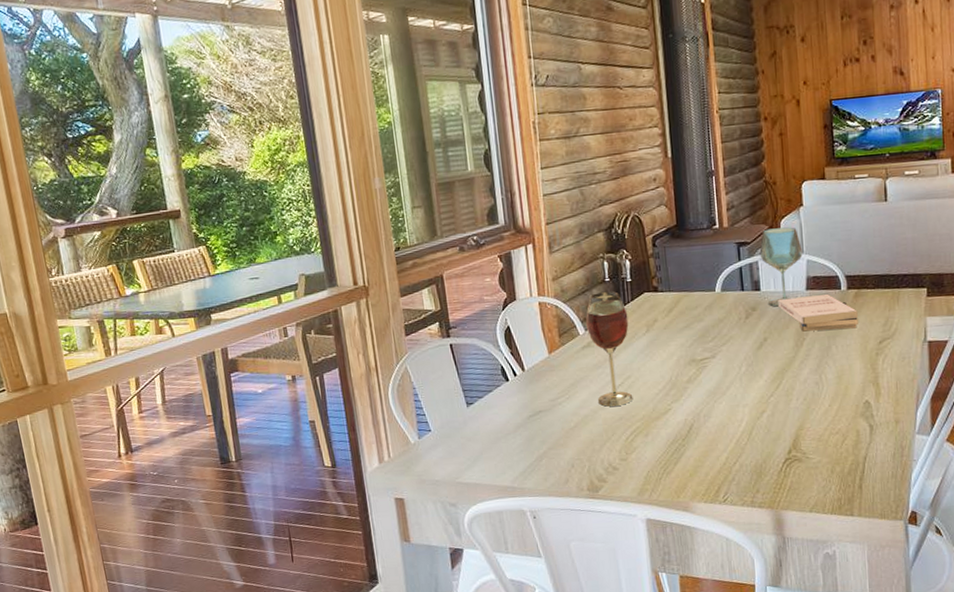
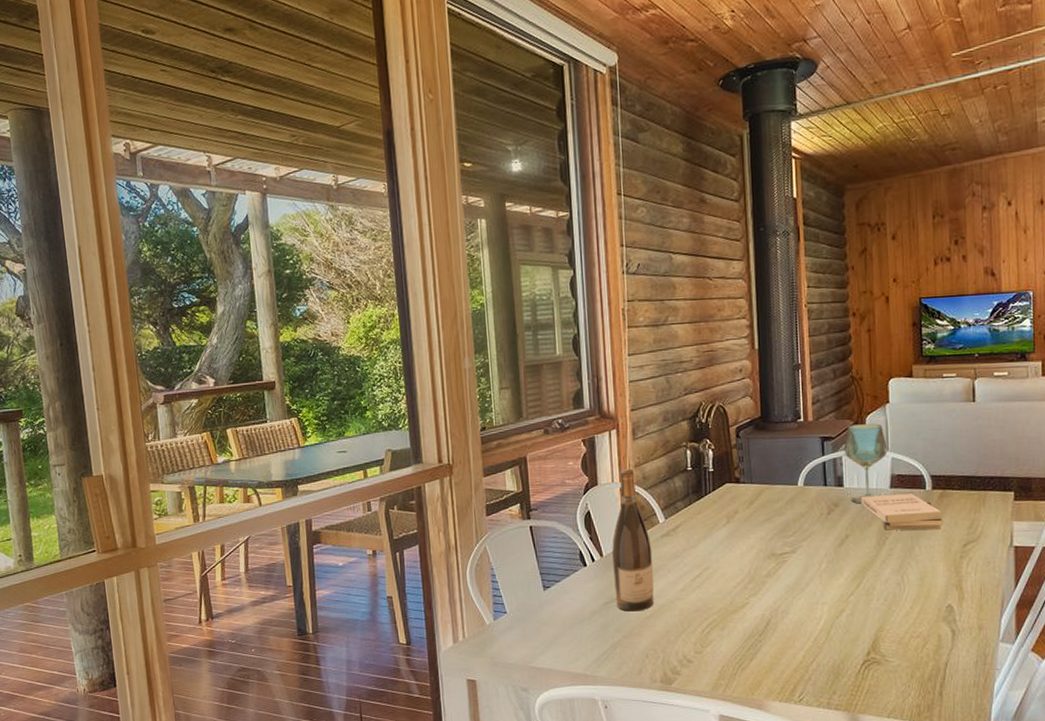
wine bottle: none [533,282,578,424] -> present [612,468,654,612]
wineglass: present [586,291,632,407] -> none [666,481,710,597]

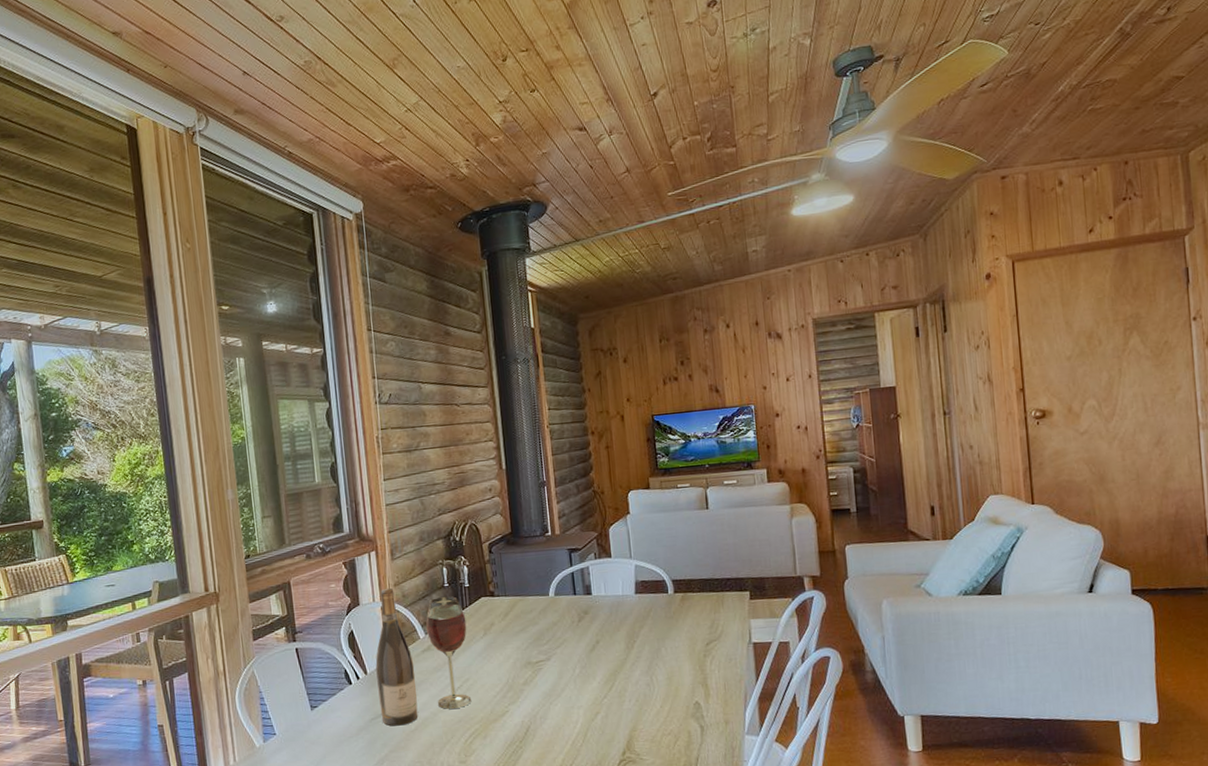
wineglass: none [666,481,710,597] -> present [426,596,471,709]
wine glass: present [844,423,888,504] -> none [590,534,631,611]
books: present [861,492,943,530] -> none [608,597,686,634]

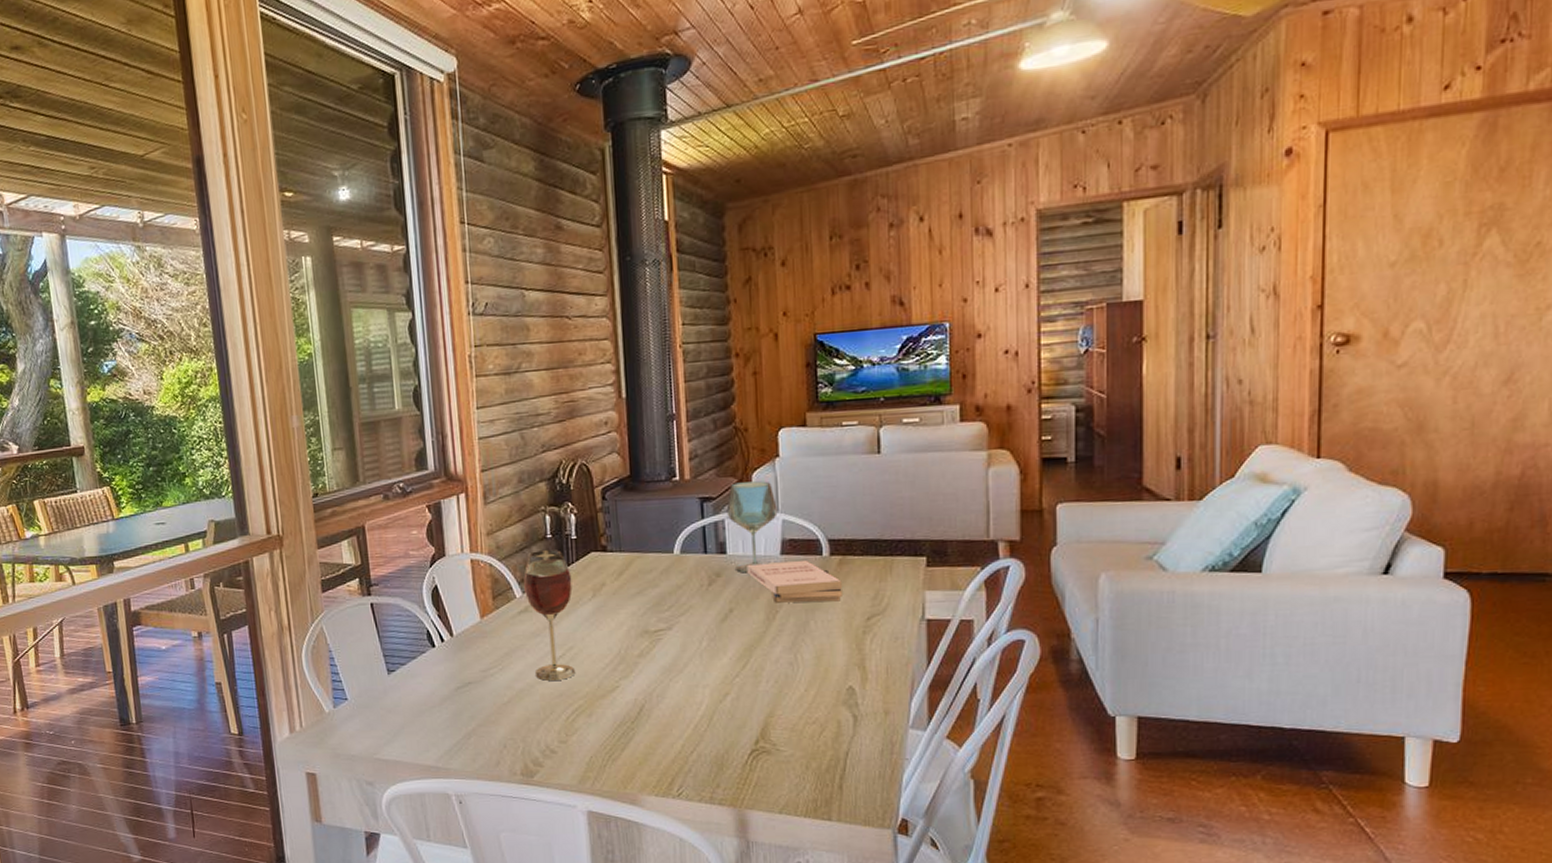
wine bottle: present [375,587,419,726] -> none [463,537,512,697]
wine glass: none [590,534,631,611] -> present [726,481,778,573]
books: none [608,597,686,634] -> present [747,559,842,603]

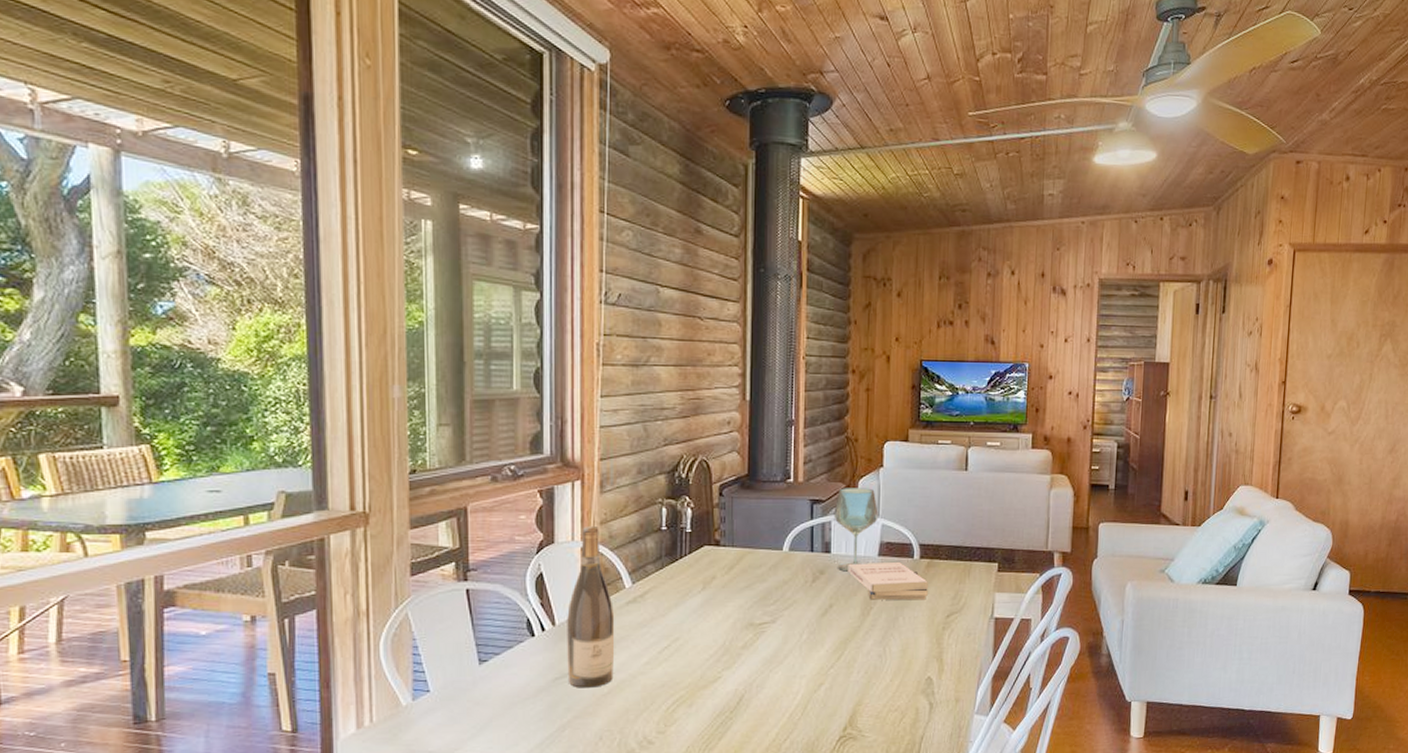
wine bottle: none [463,537,512,697] -> present [567,525,615,688]
wineglass: present [523,550,574,681] -> none [635,542,683,671]

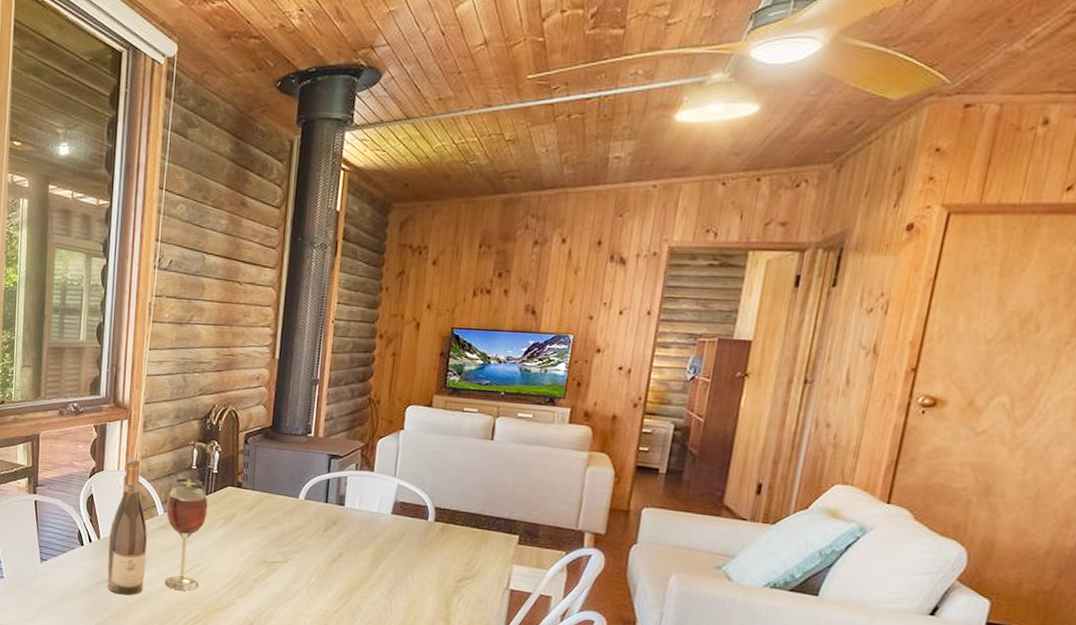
wineglass: none [635,542,683,671] -> present [164,478,208,591]
wine glass: present [834,488,878,572] -> none [350,446,396,525]
books: present [848,561,928,601] -> none [360,517,441,562]

